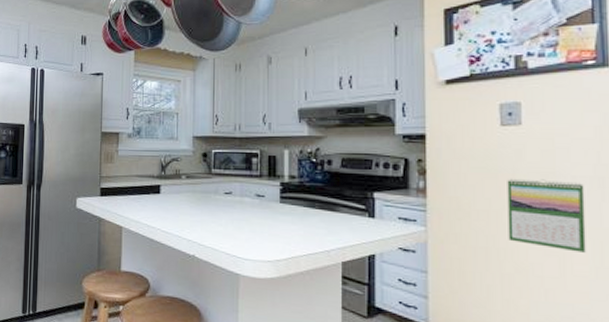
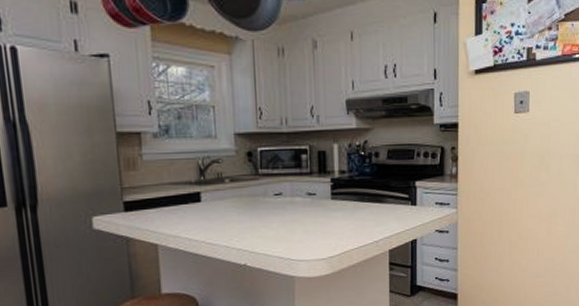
calendar: present [507,178,586,253] -> none [516,159,567,217]

